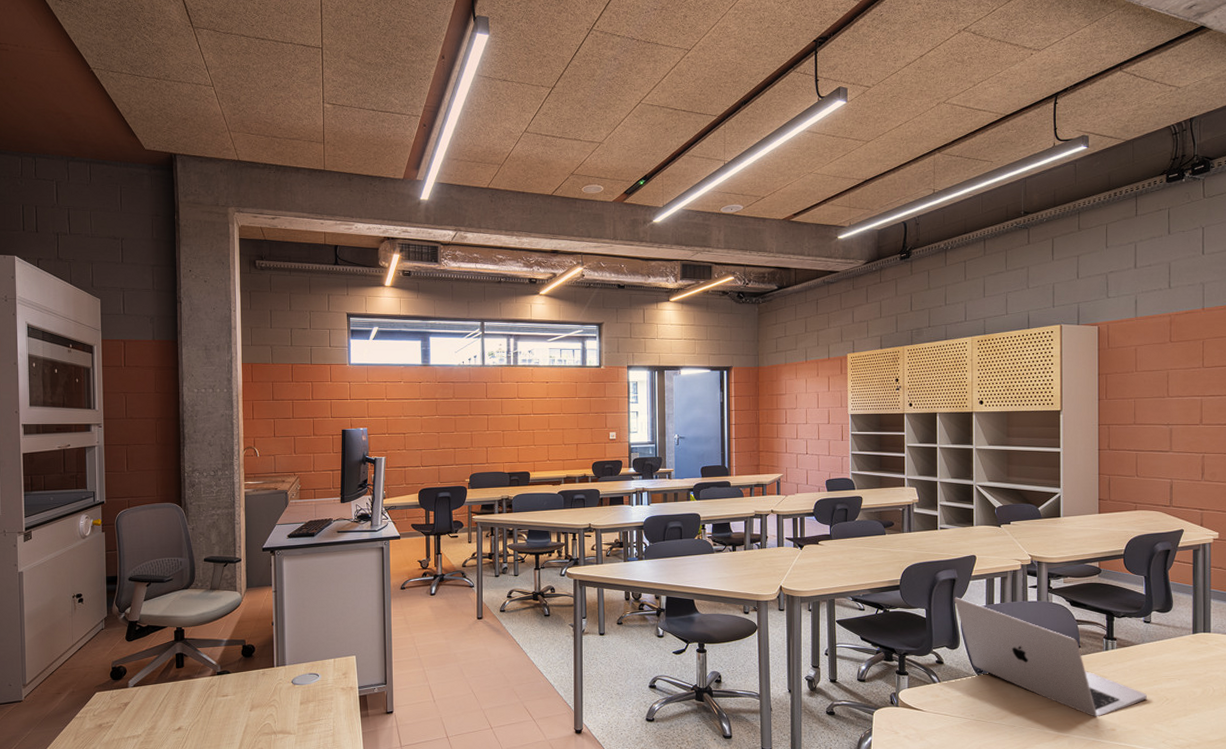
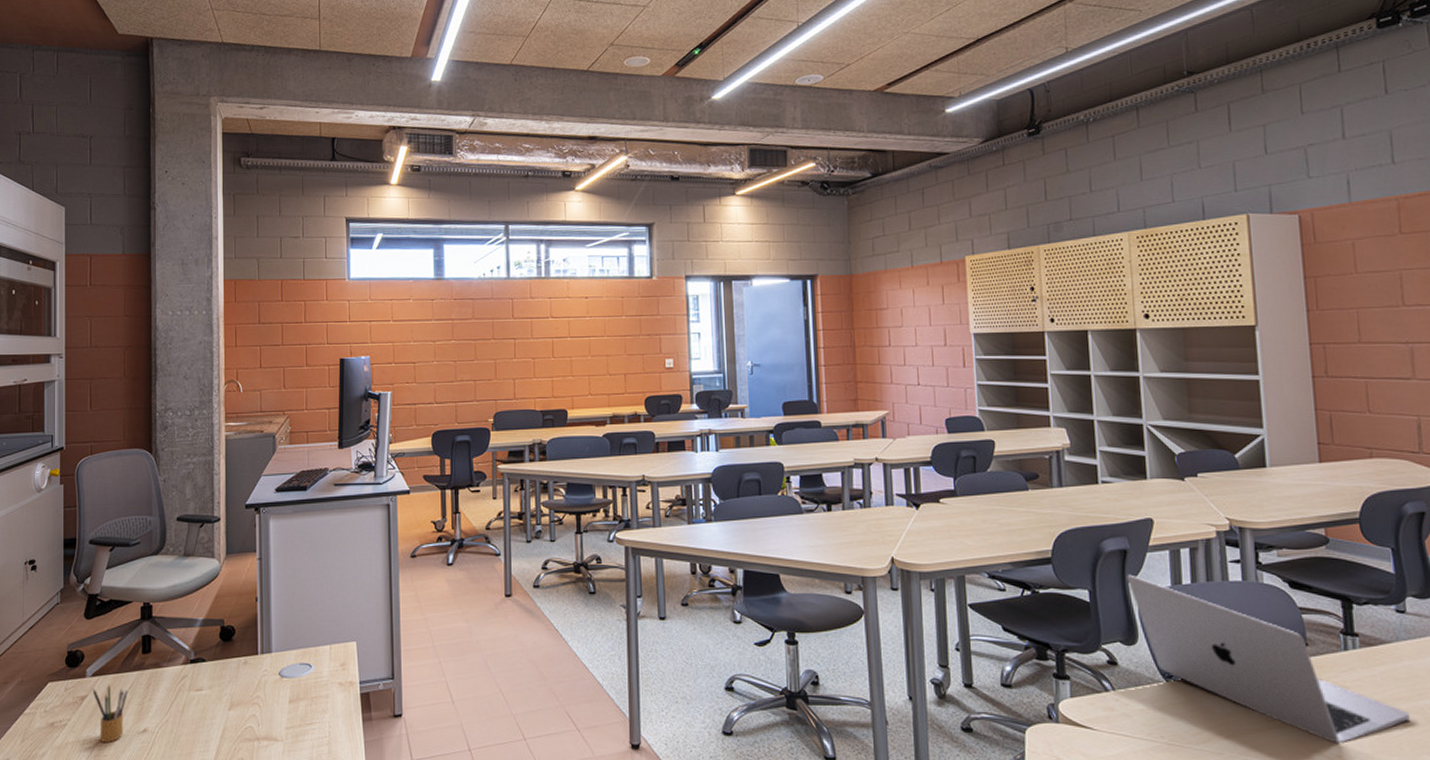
pencil box: none [134,692,165,739] -> present [92,684,129,742]

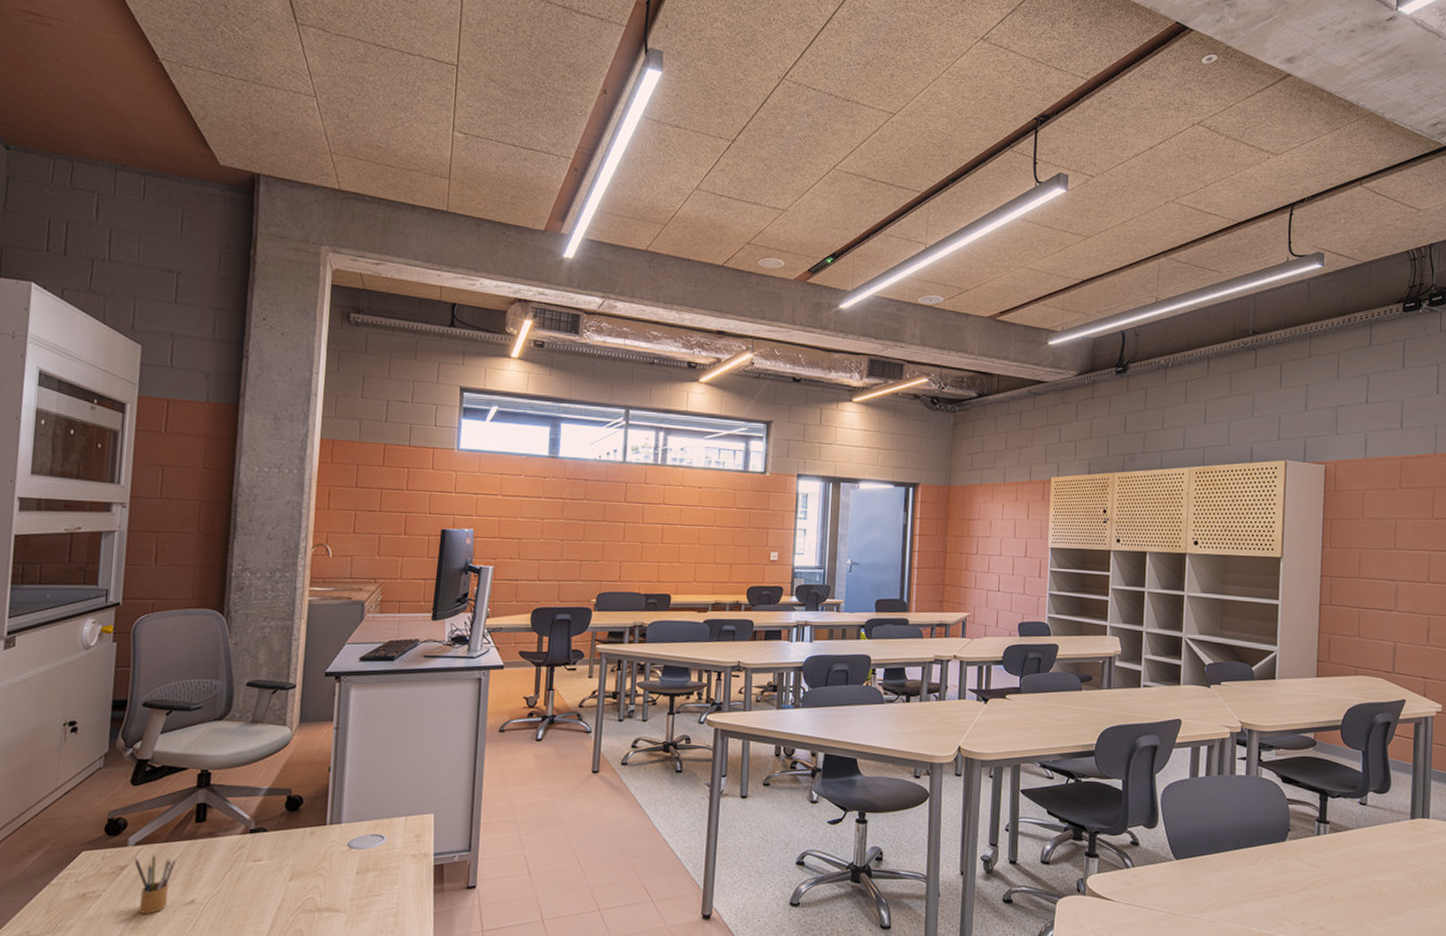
laptop: present [1127,574,1410,744] -> none [1155,767,1359,913]

